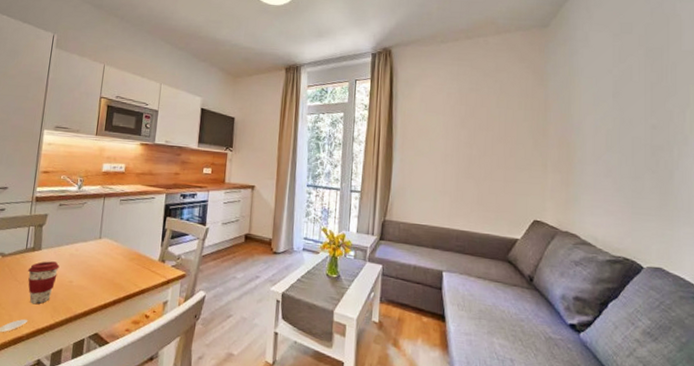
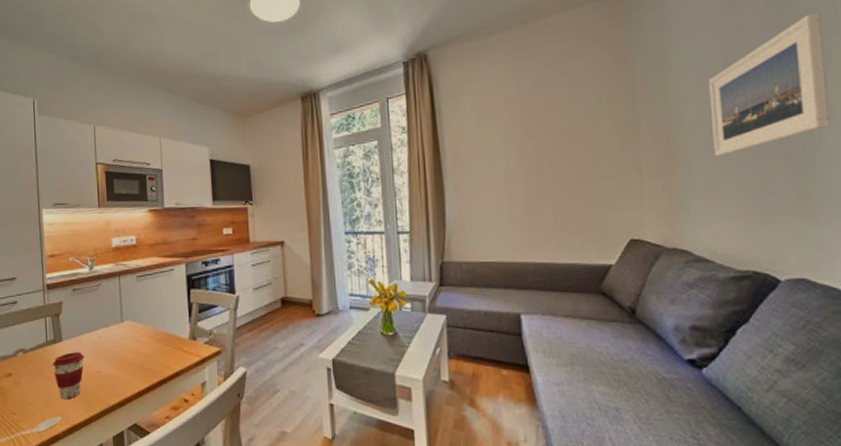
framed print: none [601,65,686,164] -> present [708,12,831,157]

